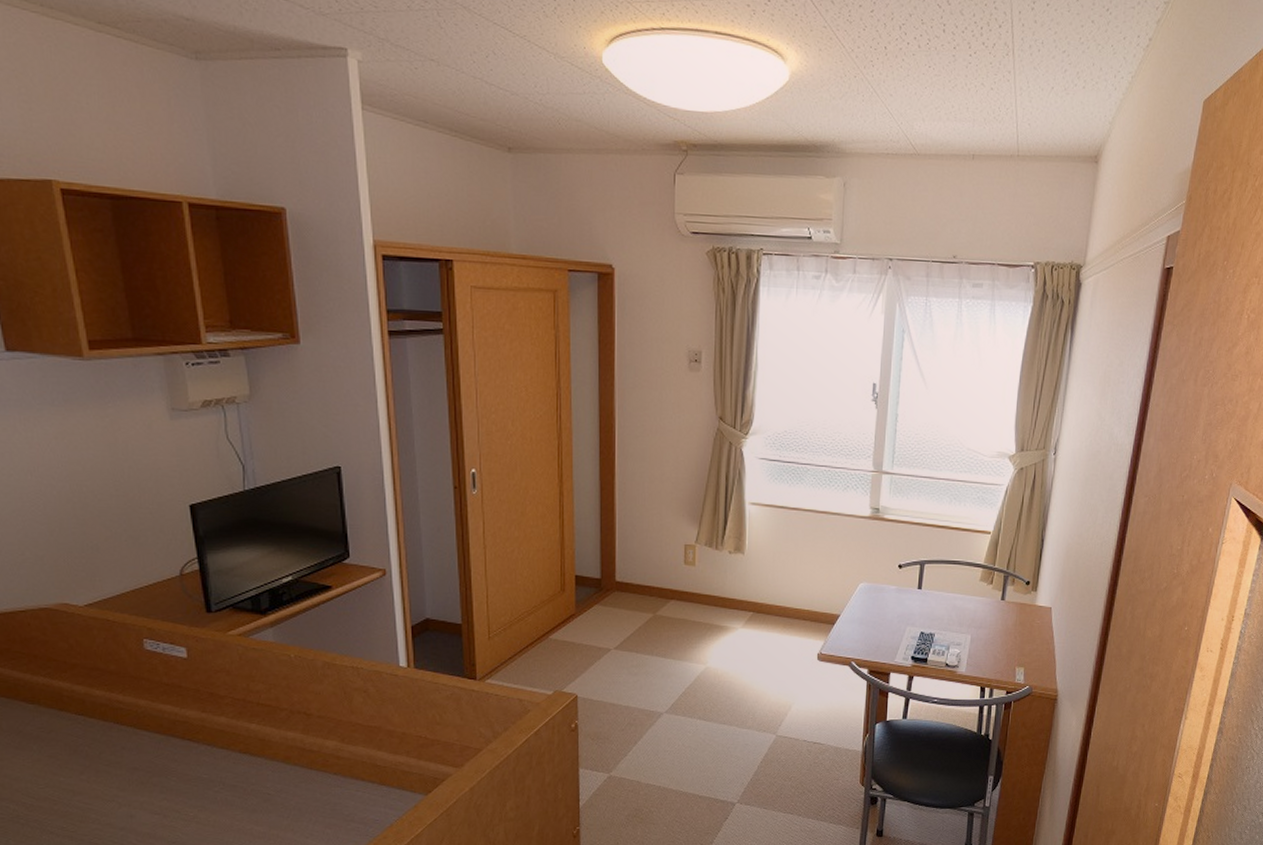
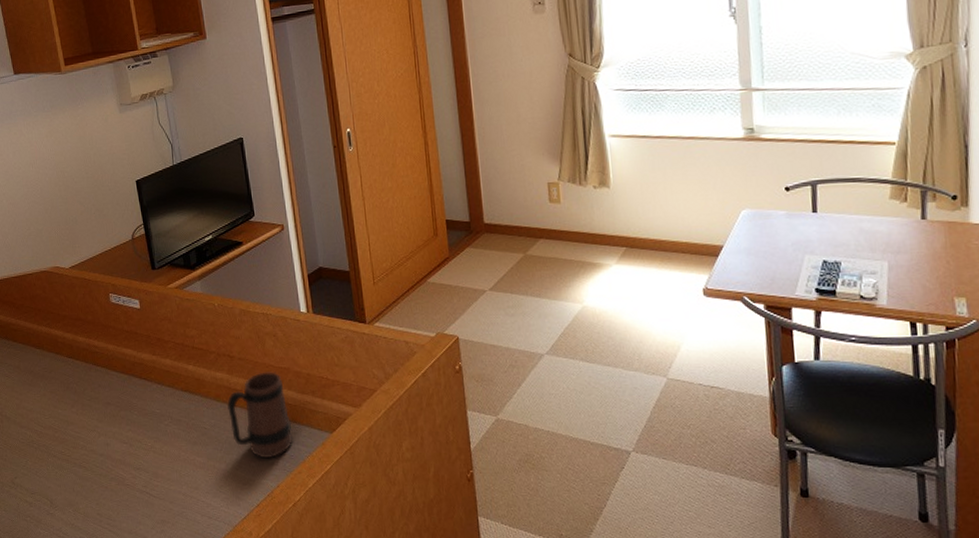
mug: none [299,731,380,824] -> present [227,372,294,458]

